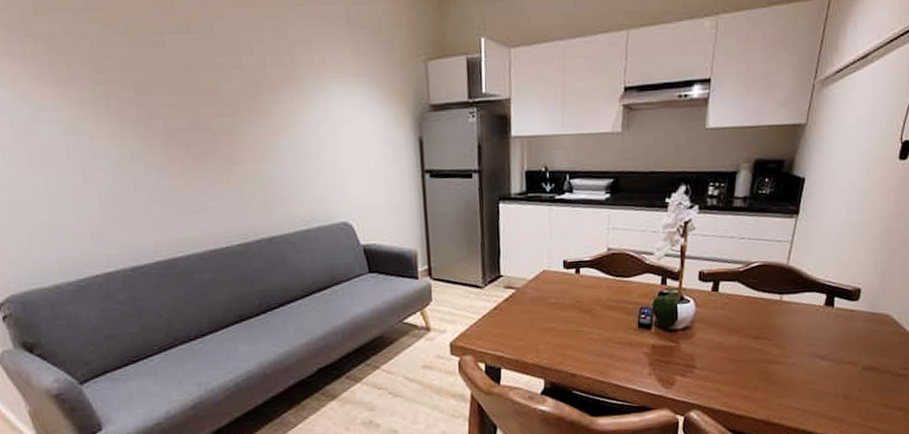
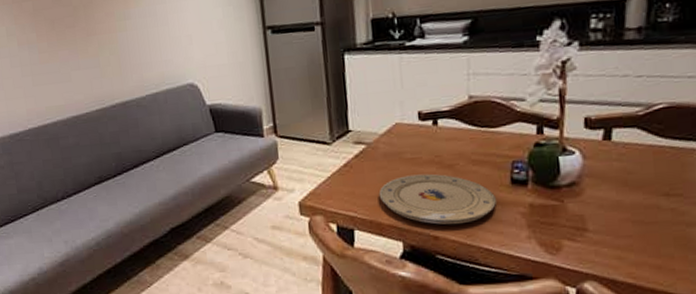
plate: none [525,317,626,364] -> present [378,173,497,225]

